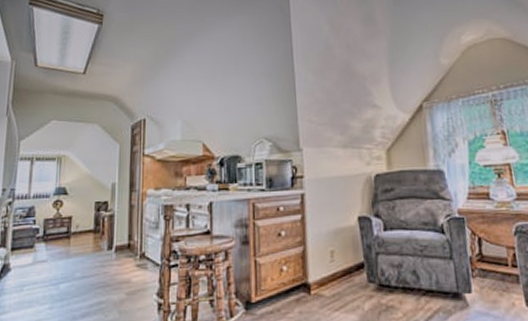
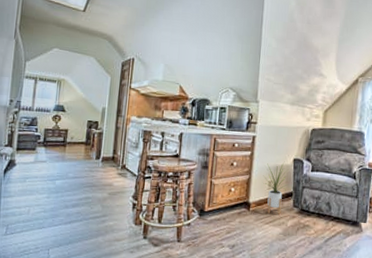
house plant: none [321,222,355,296] -> present [263,161,289,215]

